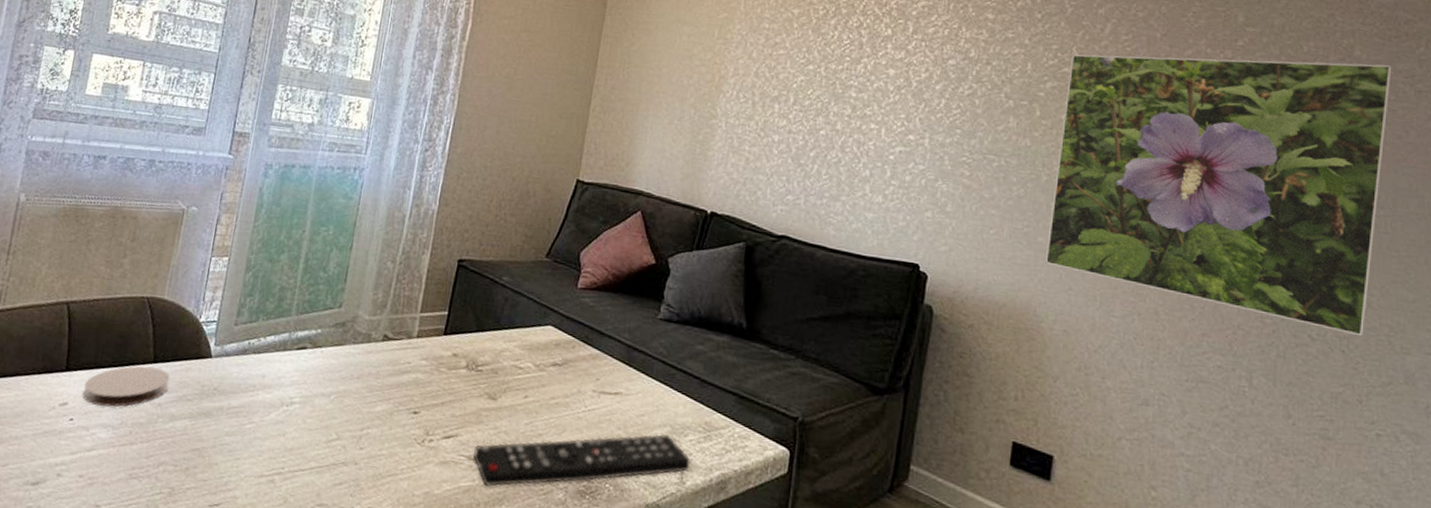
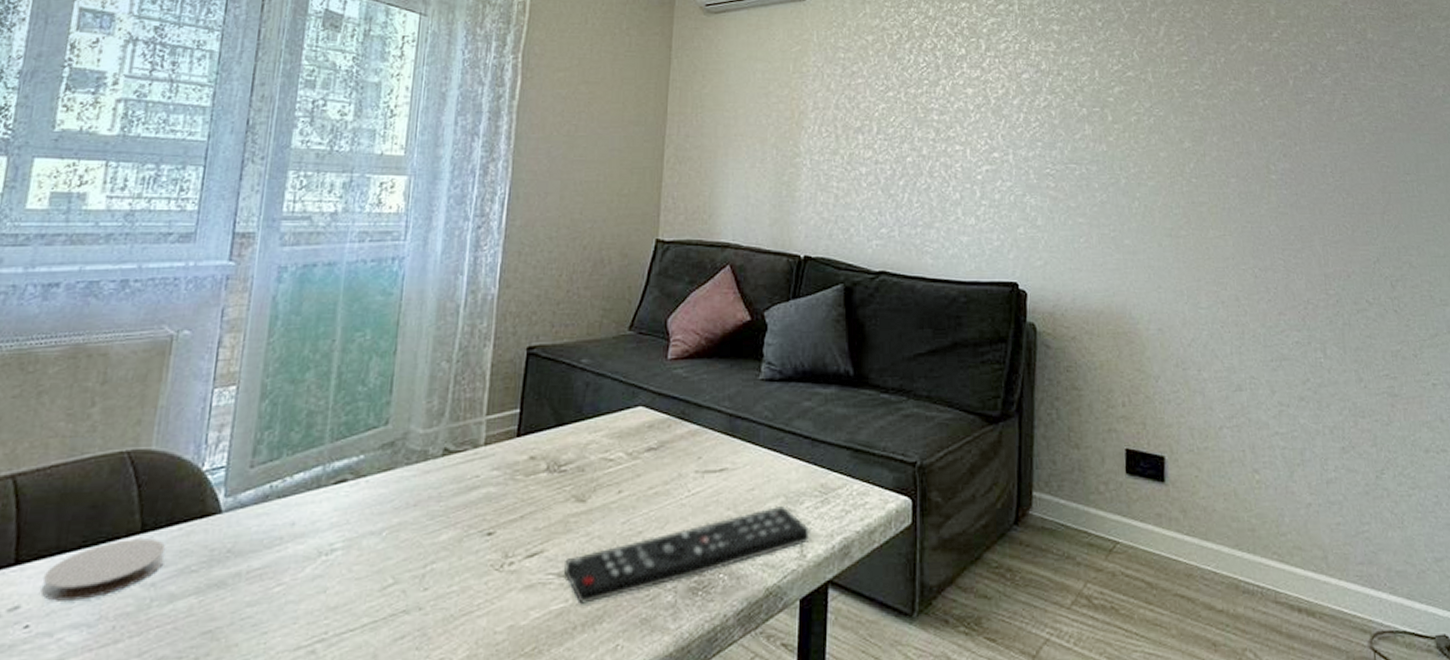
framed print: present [1045,54,1392,337] -> none [1133,44,1410,295]

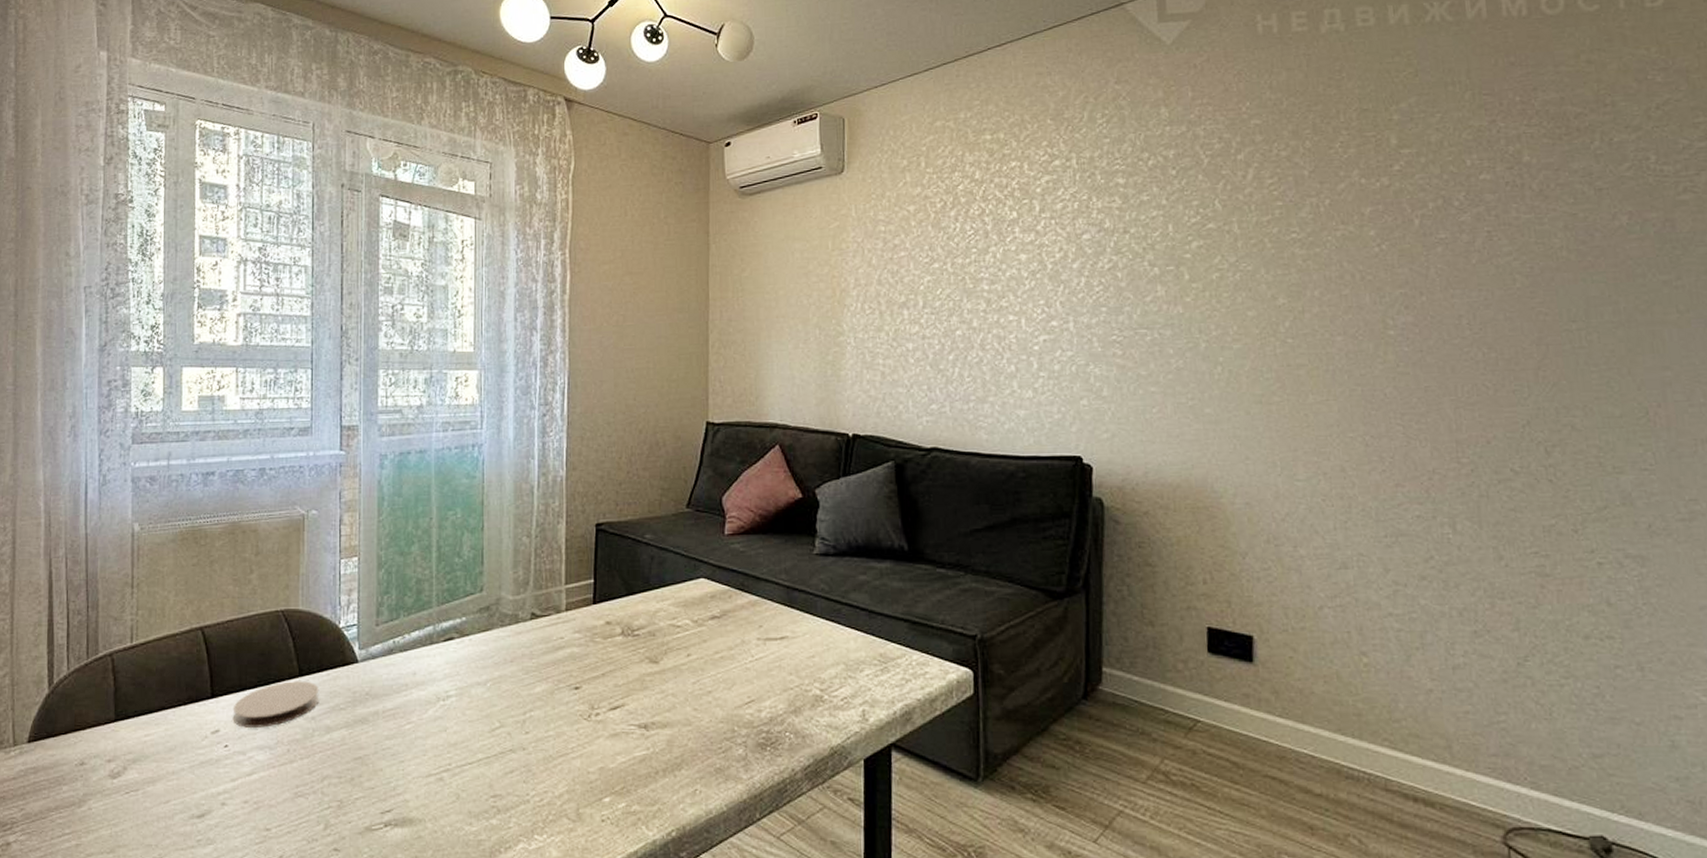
remote control: present [563,506,810,604] -> none [643,673,871,752]

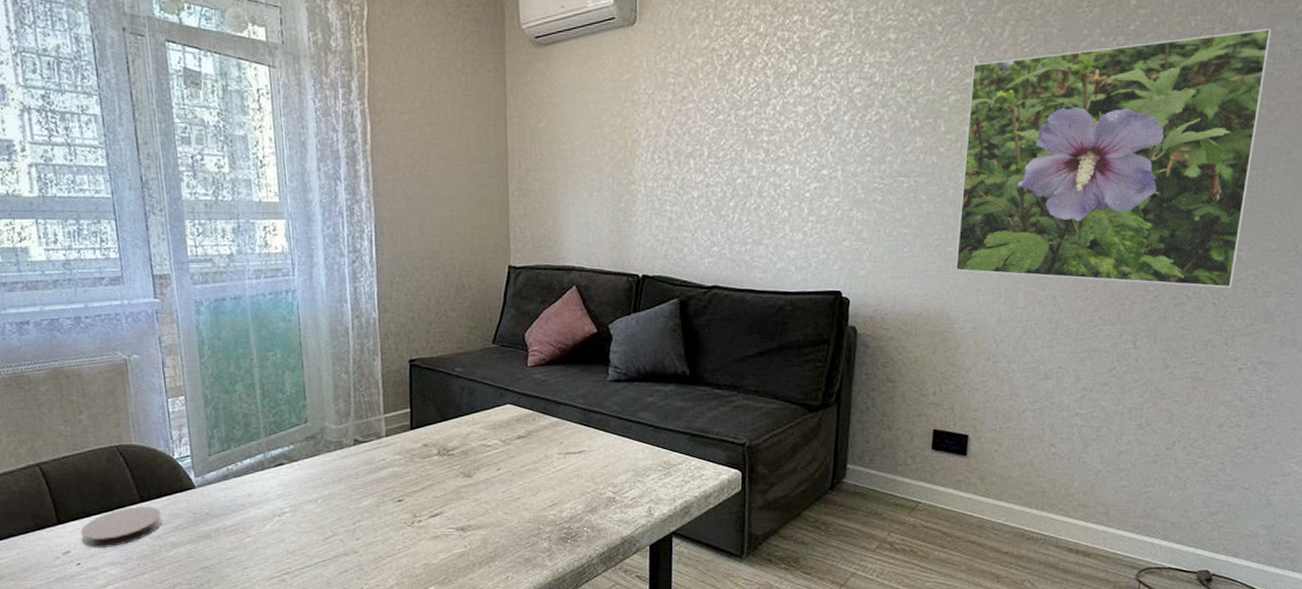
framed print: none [1214,165,1571,462] -> present [955,27,1272,289]

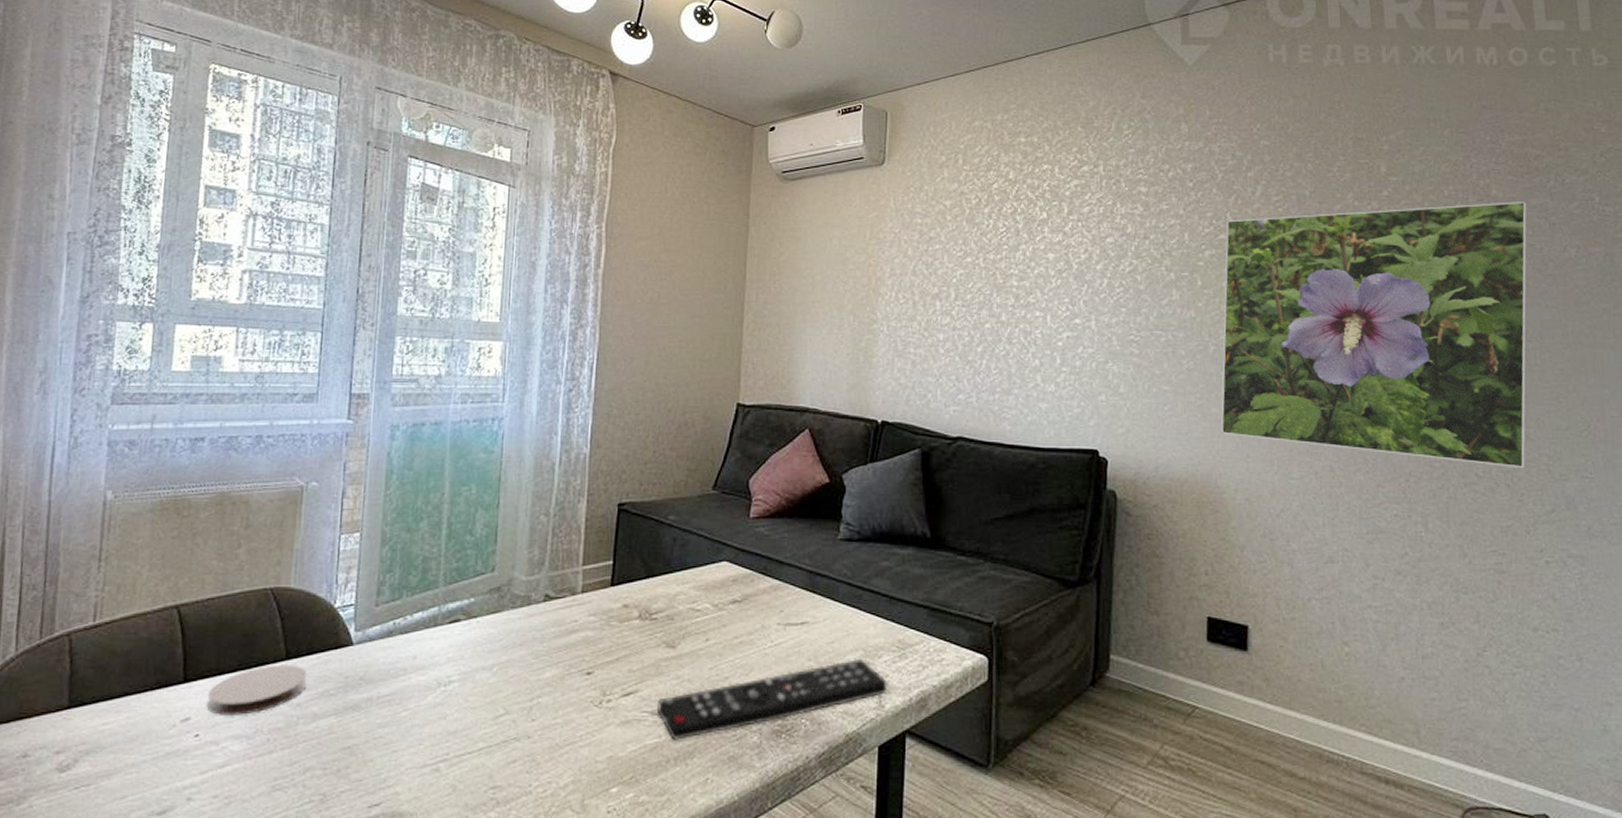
remote control: none [460,478,656,549] -> present [656,659,888,740]

